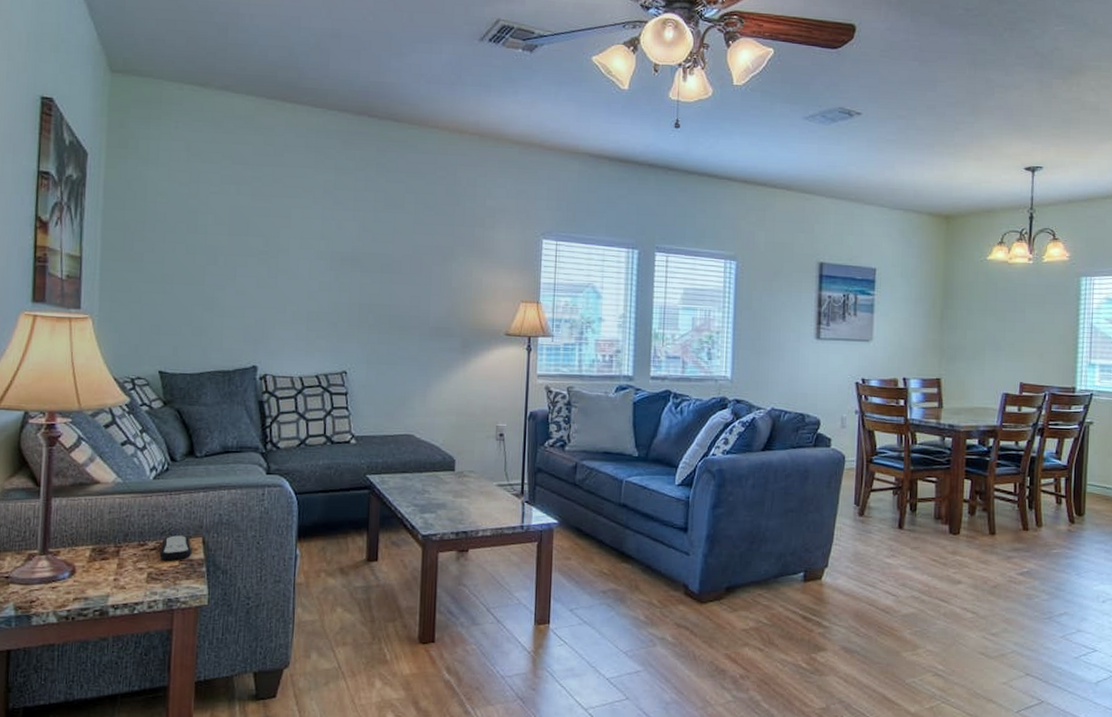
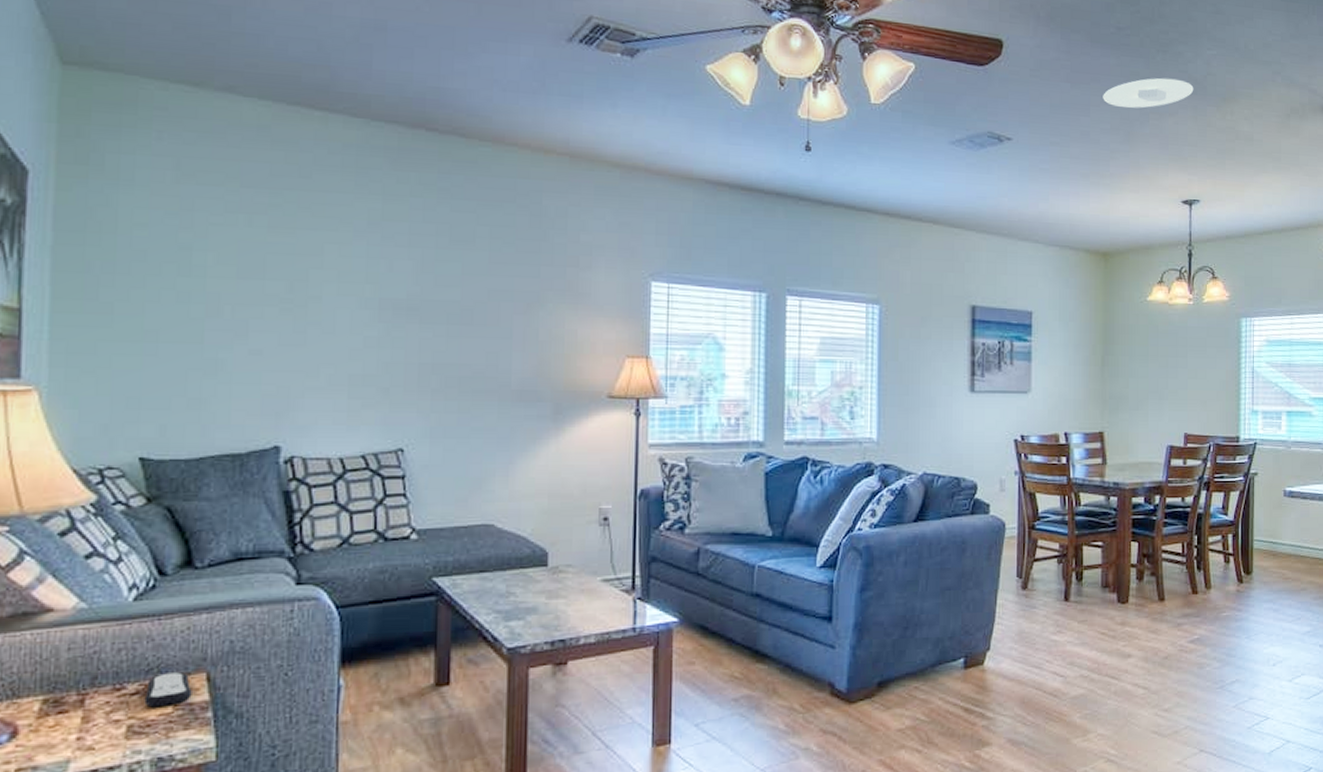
recessed light: none [949,54,1040,83] -> present [1103,77,1194,109]

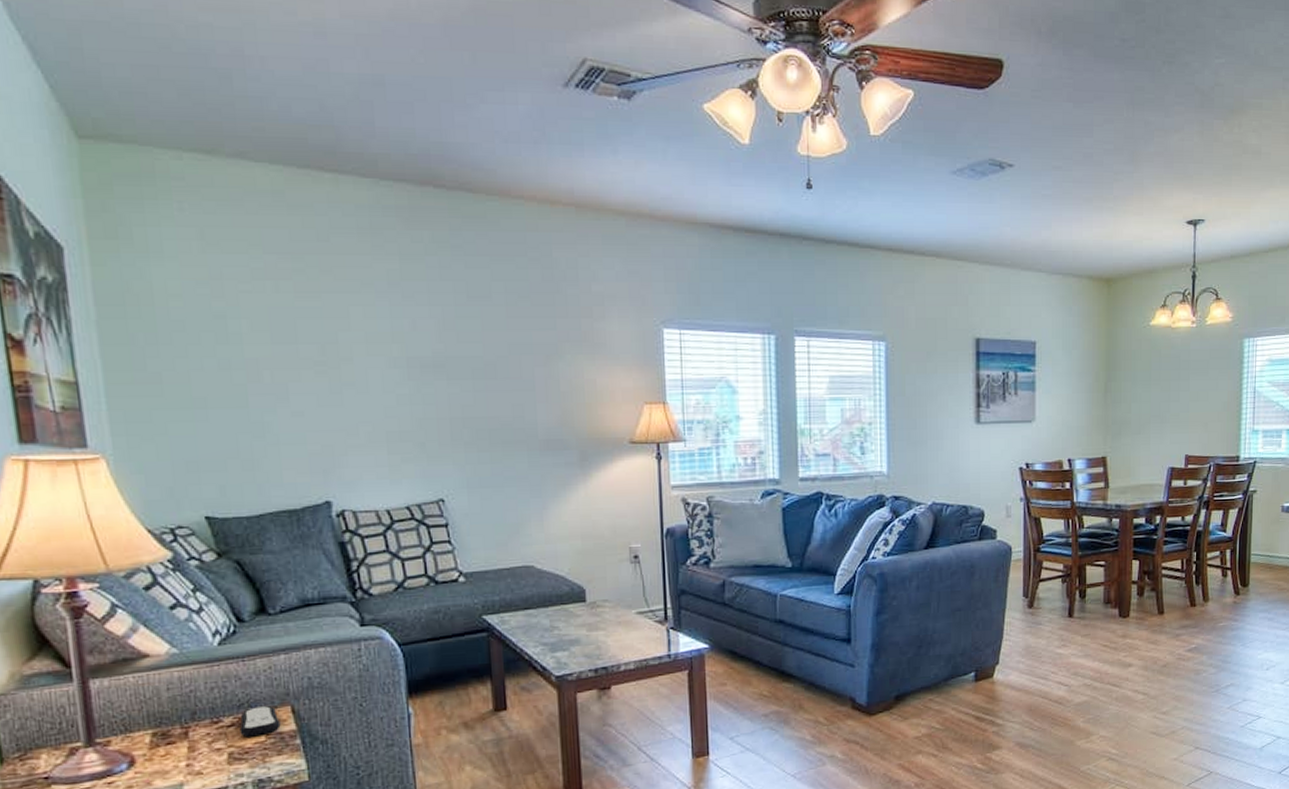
recessed light: present [1103,77,1194,109] -> none [1106,91,1201,127]

